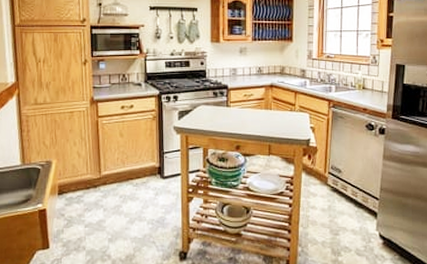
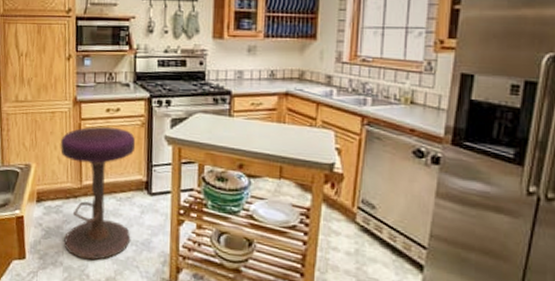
stool: none [80,123,149,242] -> present [60,126,136,261]

